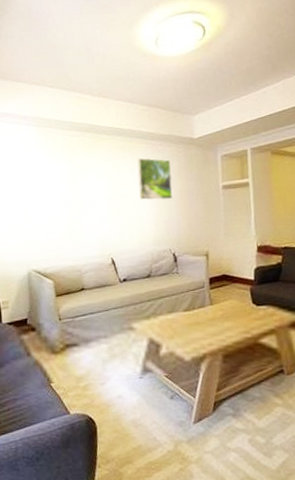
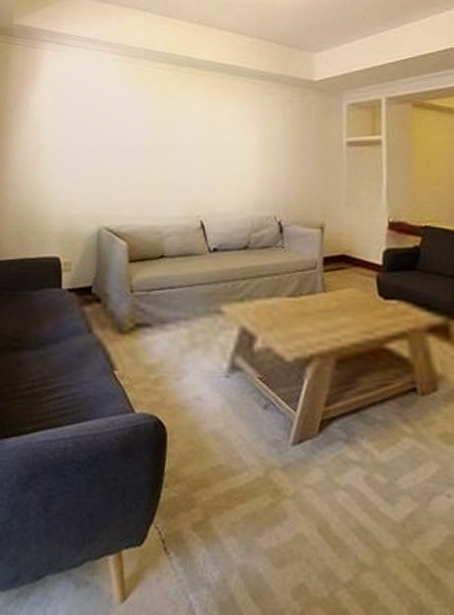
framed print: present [137,157,173,201] -> none [240,101,284,154]

